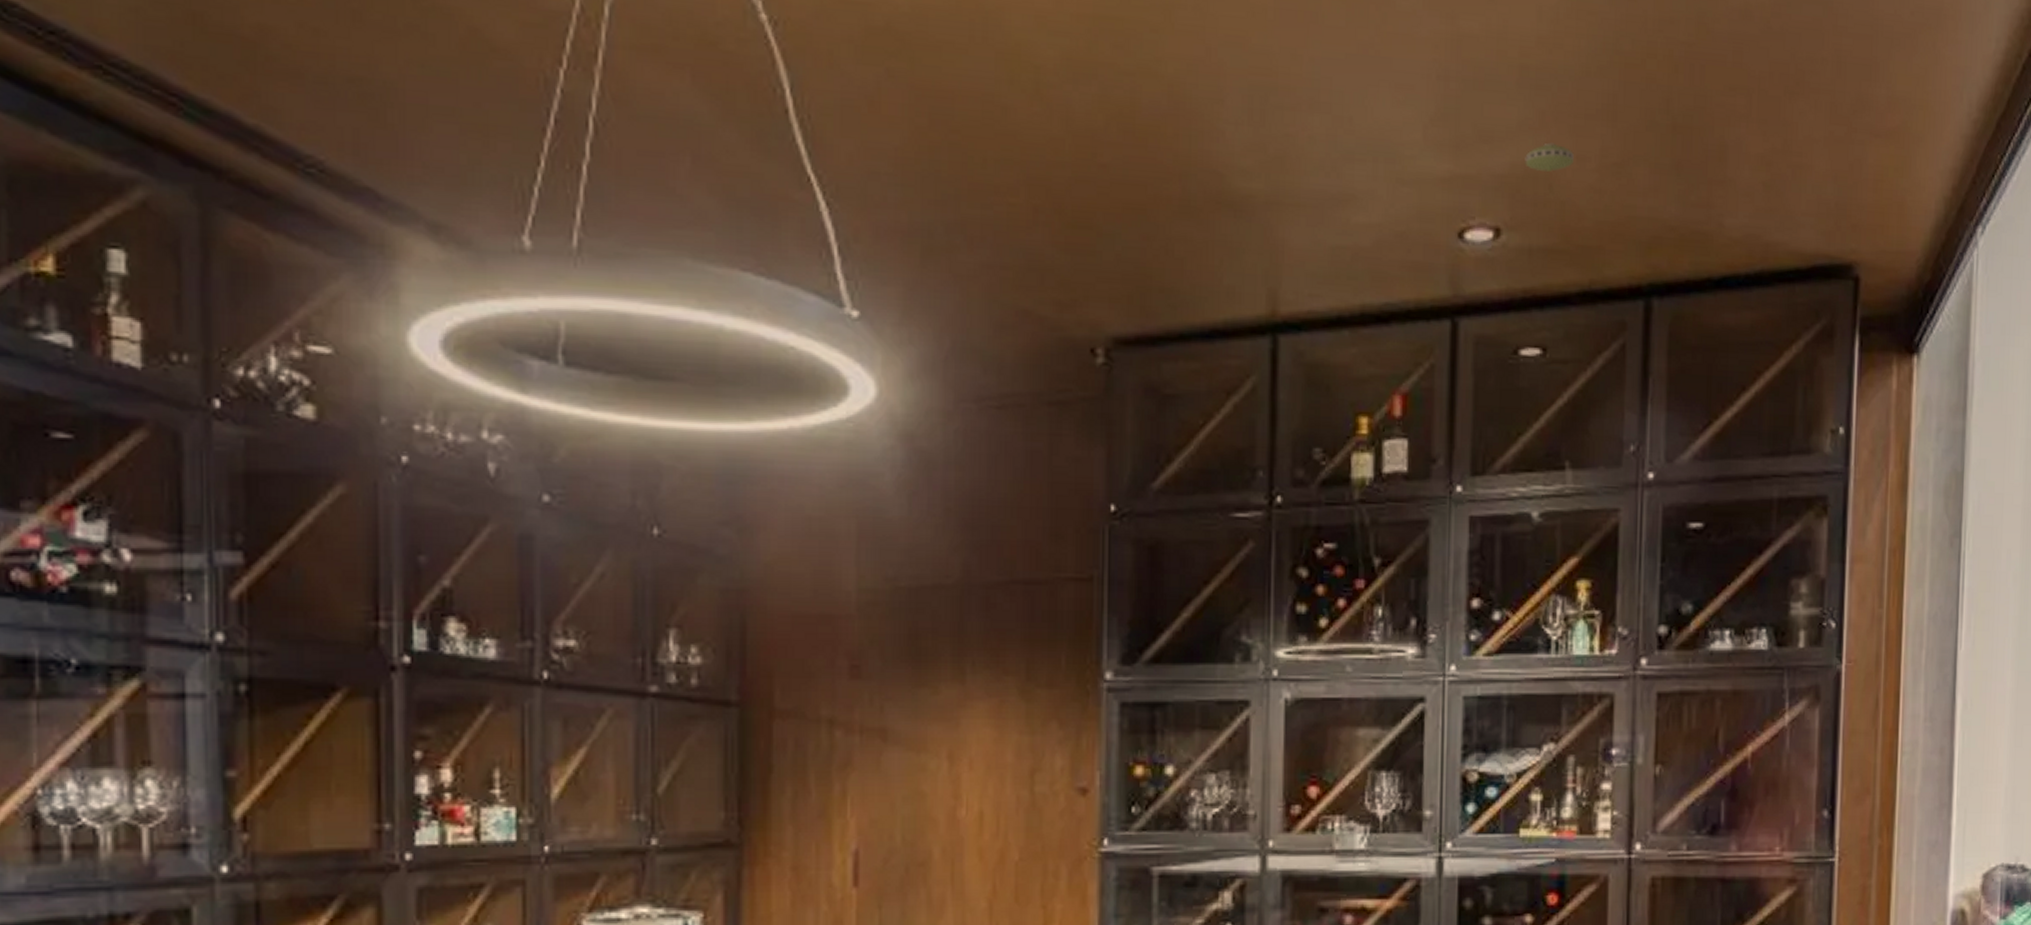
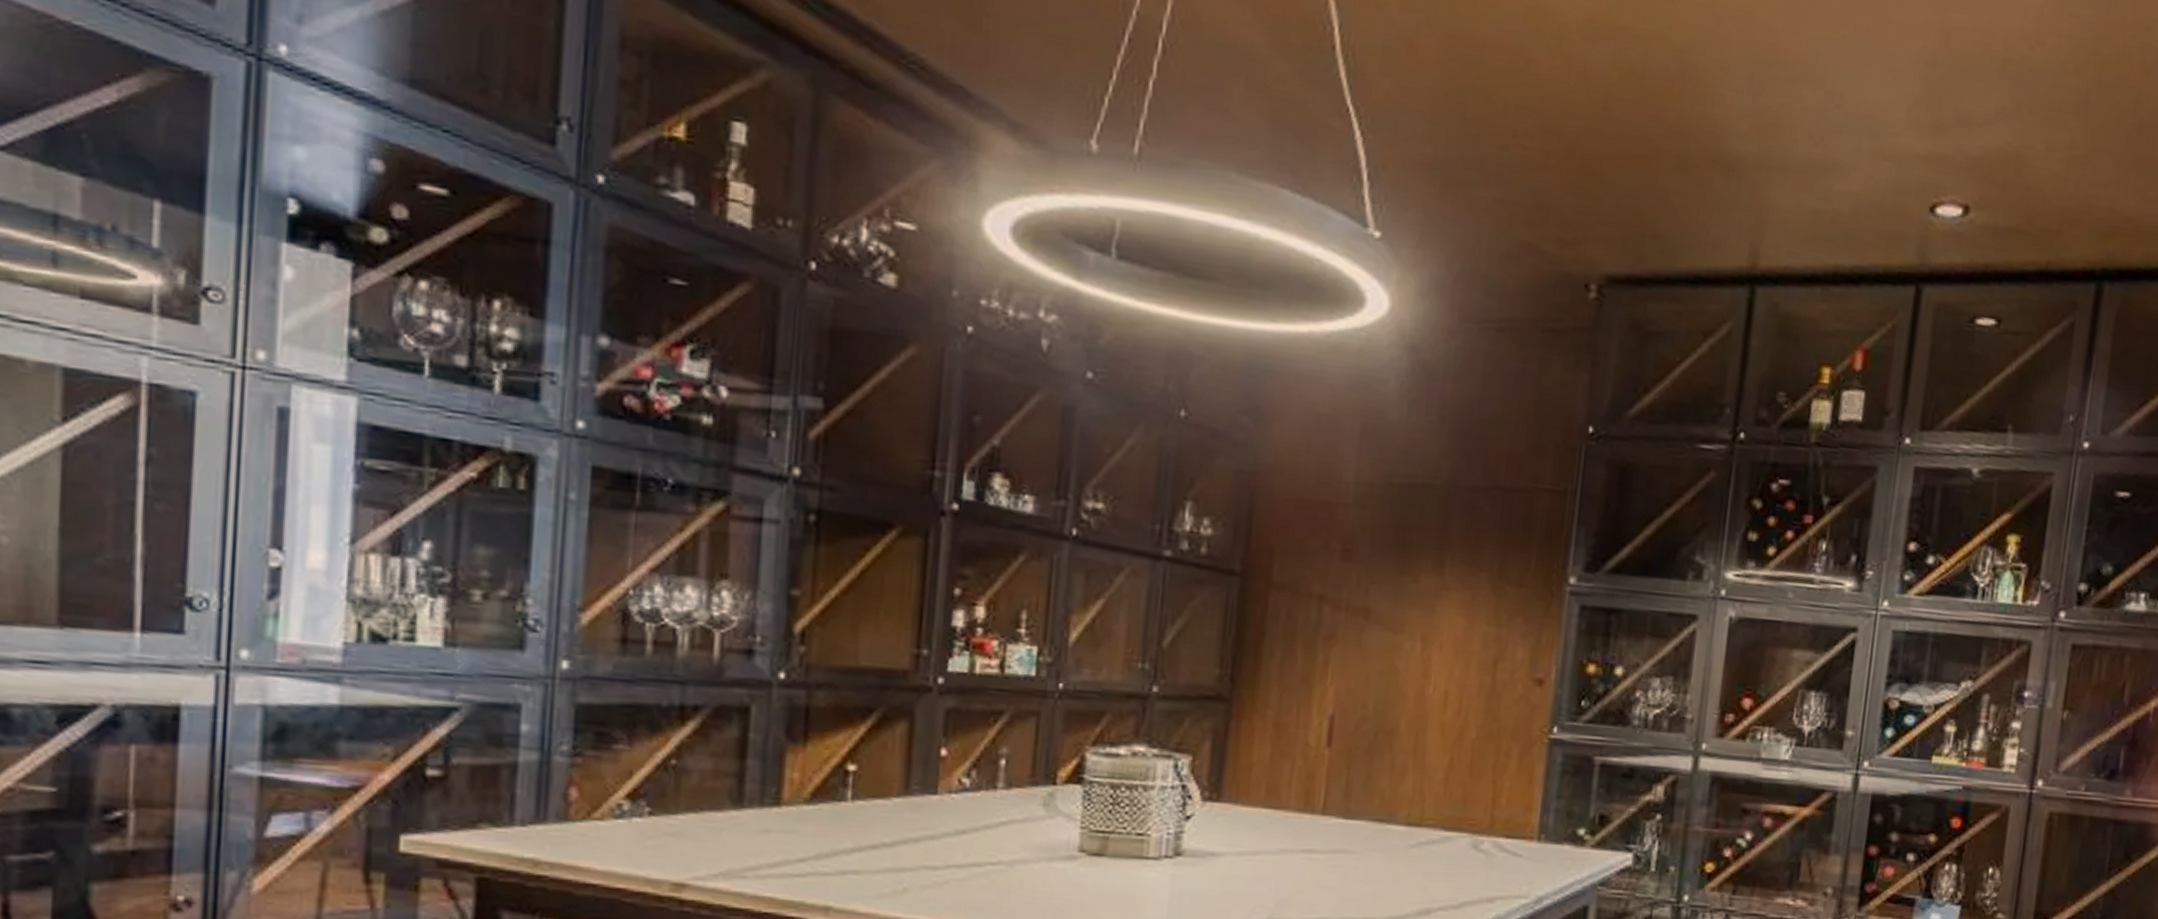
smoke detector: present [1525,142,1574,172] -> none [1998,131,2045,158]

